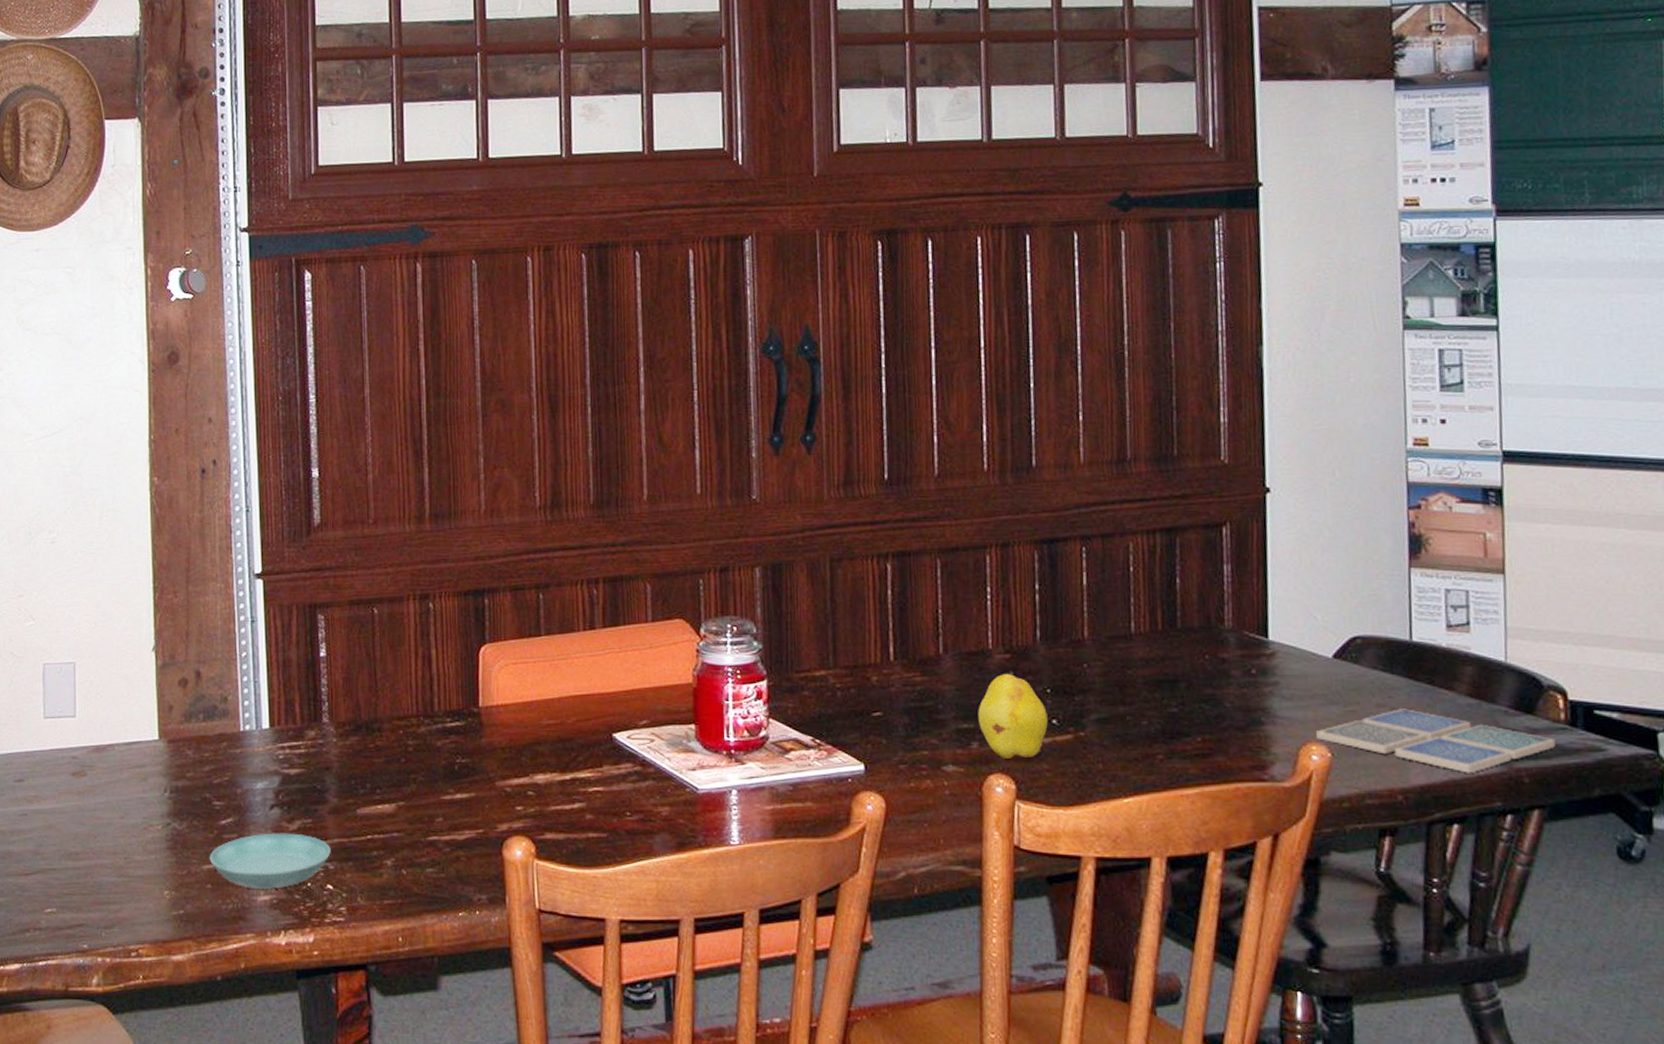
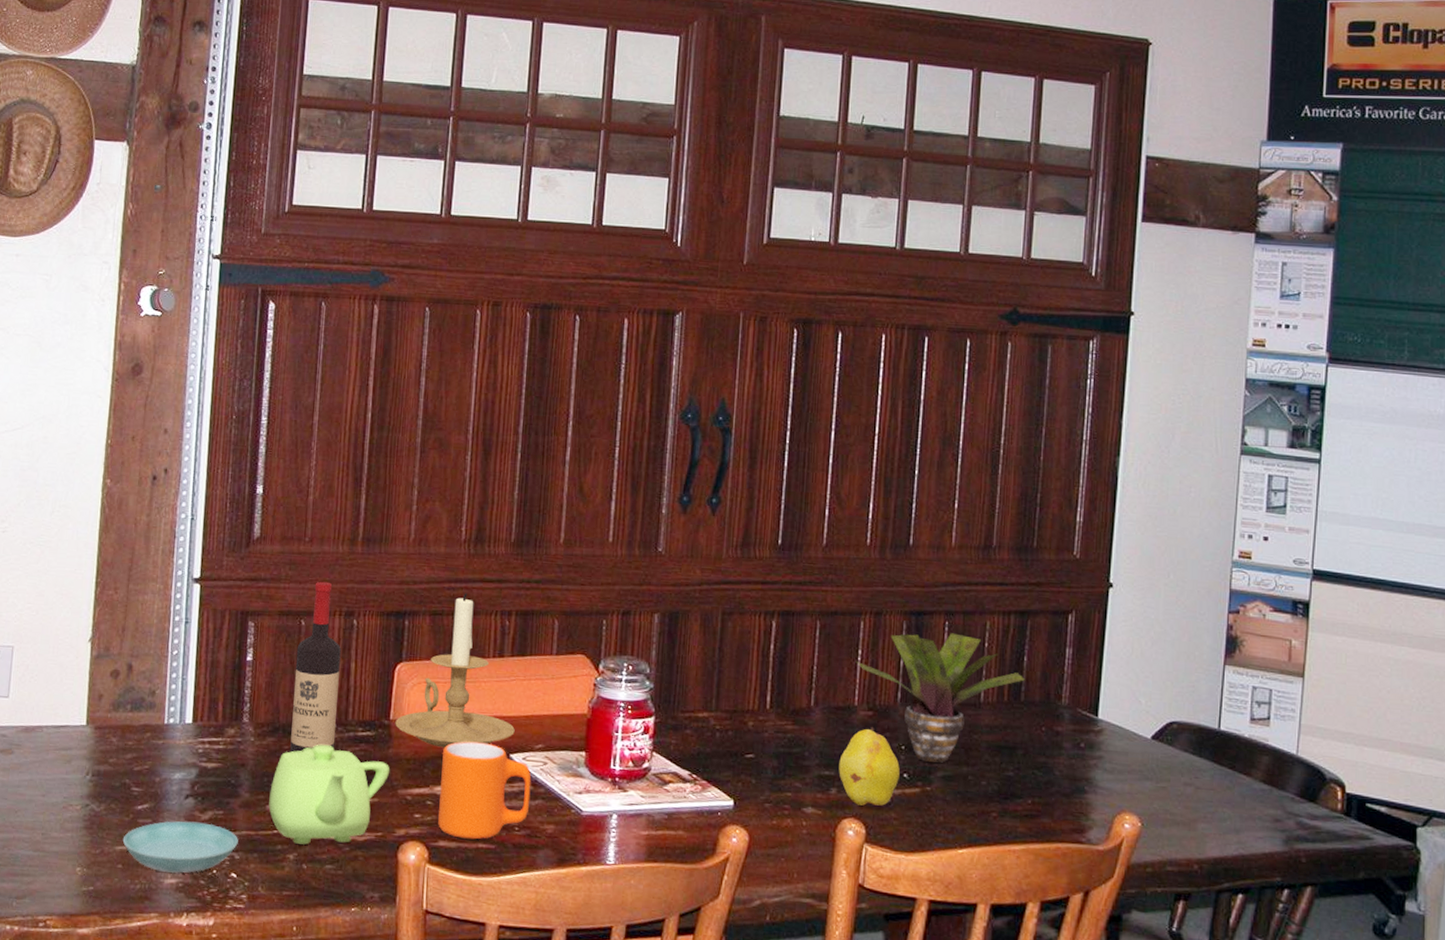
teapot: none [359,739,485,848] -> present [269,744,390,845]
wine bottle: none [372,565,423,751] -> present [290,581,341,753]
candle holder: none [485,564,615,733] -> present [395,593,515,748]
mug: none [540,723,640,829] -> present [438,741,532,840]
potted plant: none [985,559,1180,706] -> present [855,633,1025,763]
drink coaster: present [1315,709,1555,773] -> none [1129,788,1331,850]

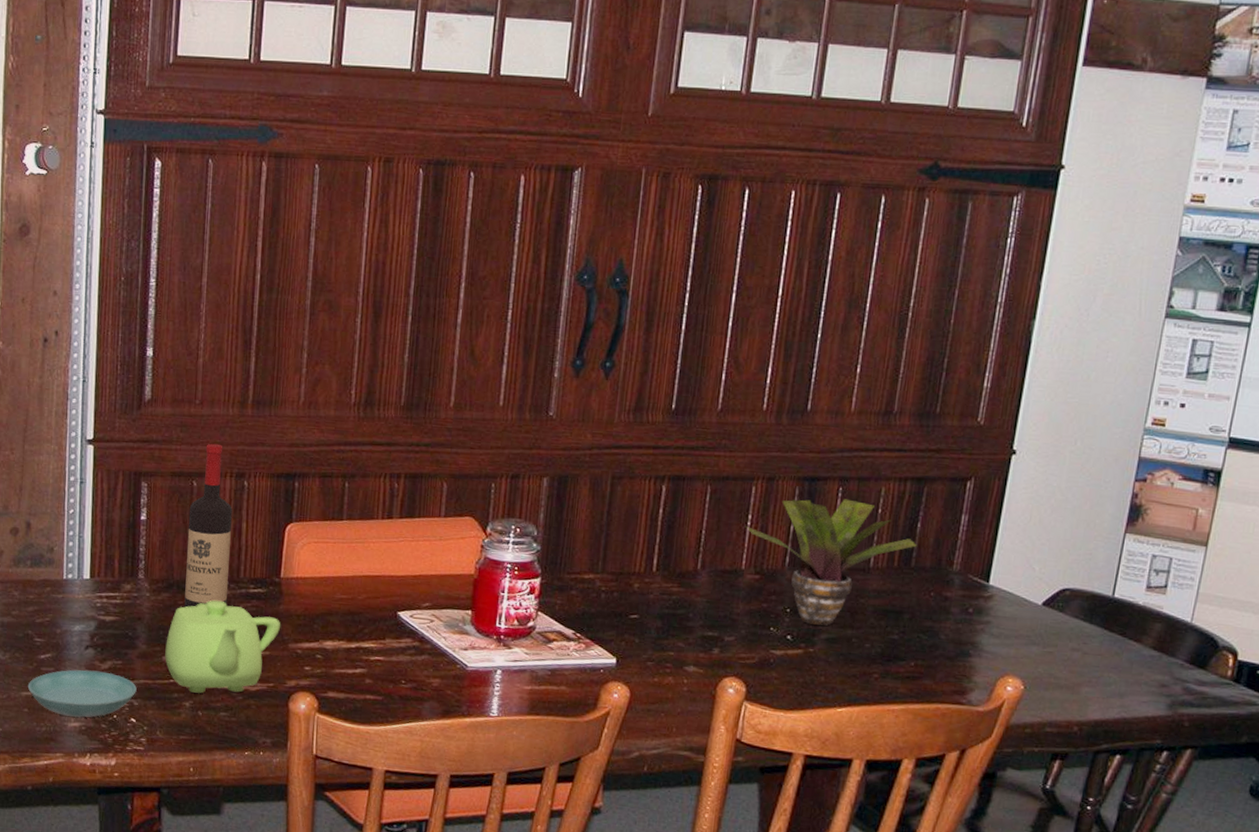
candle holder: present [395,593,515,748] -> none [285,456,403,605]
mug: present [438,741,532,840] -> none [327,599,418,691]
fruit: present [839,727,900,806] -> none [722,590,784,666]

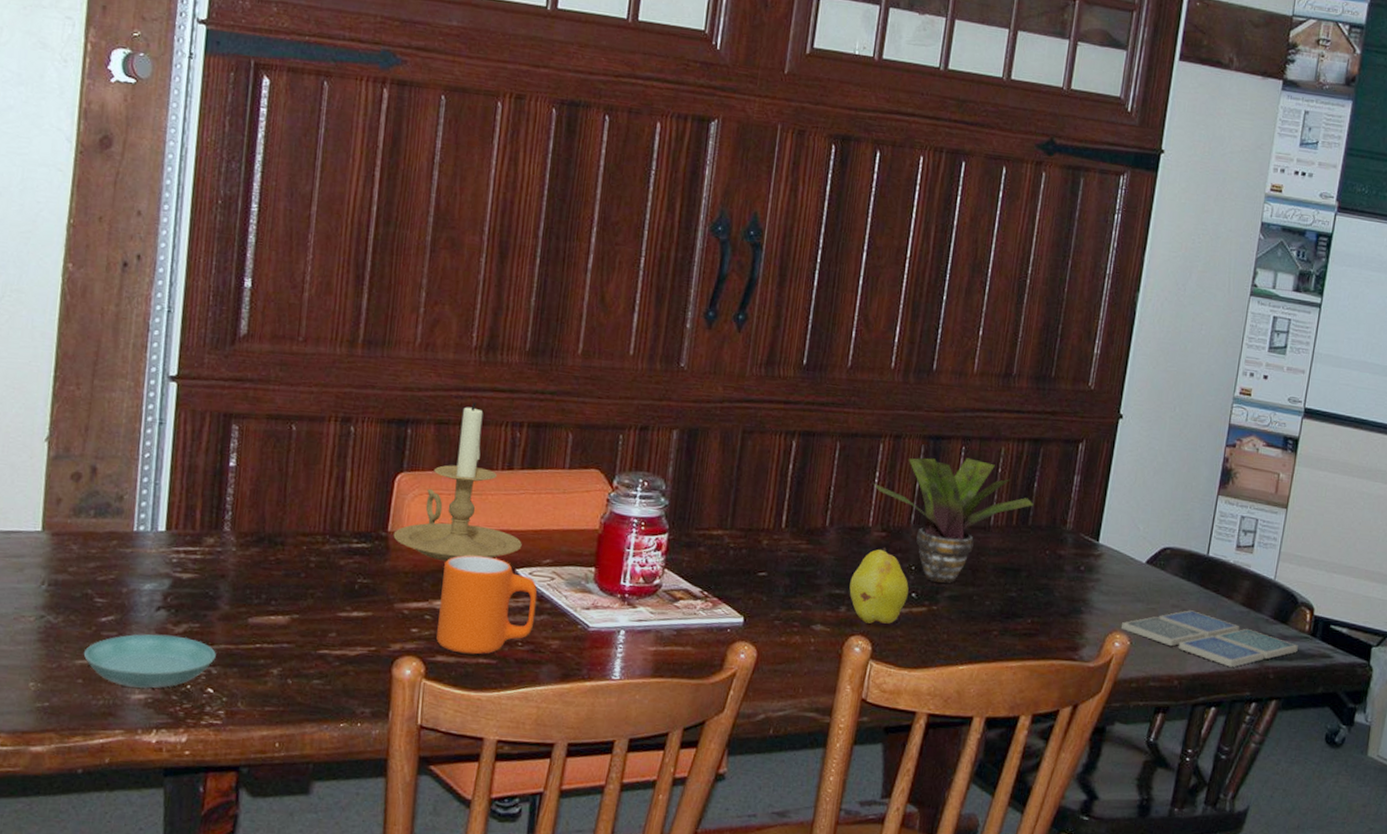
teapot: present [165,600,281,693] -> none [251,555,387,659]
wine bottle: present [184,443,232,608] -> none [276,384,336,564]
candle holder: none [285,456,403,605] -> present [393,402,522,562]
mug: none [327,599,418,691] -> present [436,555,538,655]
fruit: none [722,590,784,666] -> present [849,548,909,624]
drink coaster: none [1013,654,1218,714] -> present [1120,610,1298,667]

